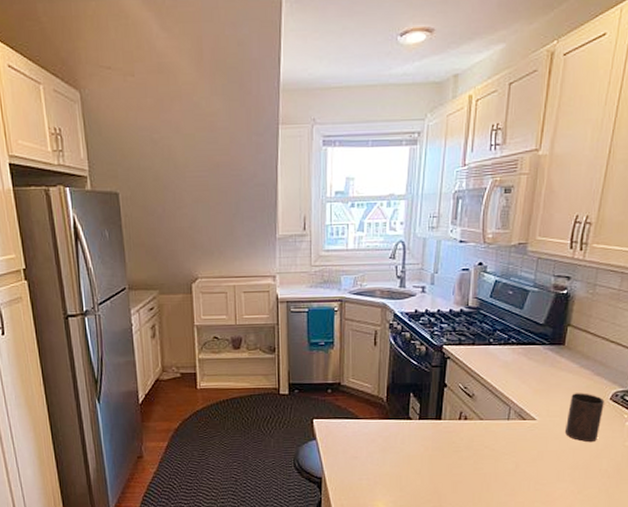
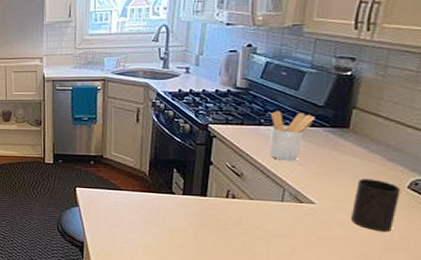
utensil holder: none [497,330,537,379] -> present [269,111,316,161]

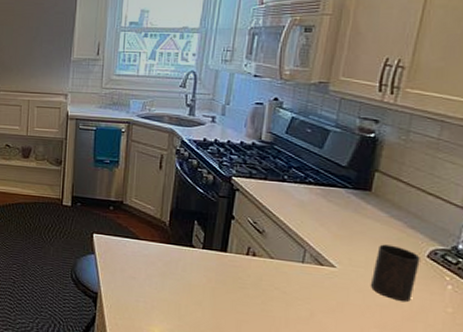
utensil holder: present [269,111,316,161] -> none [291,168,339,221]

